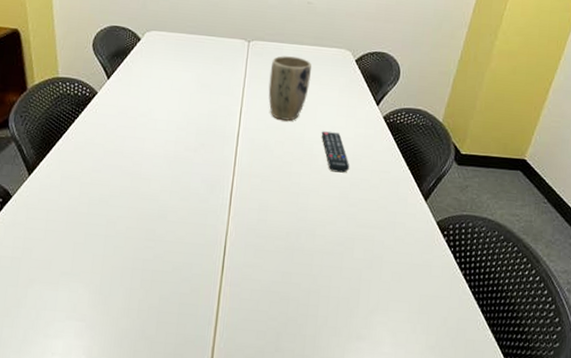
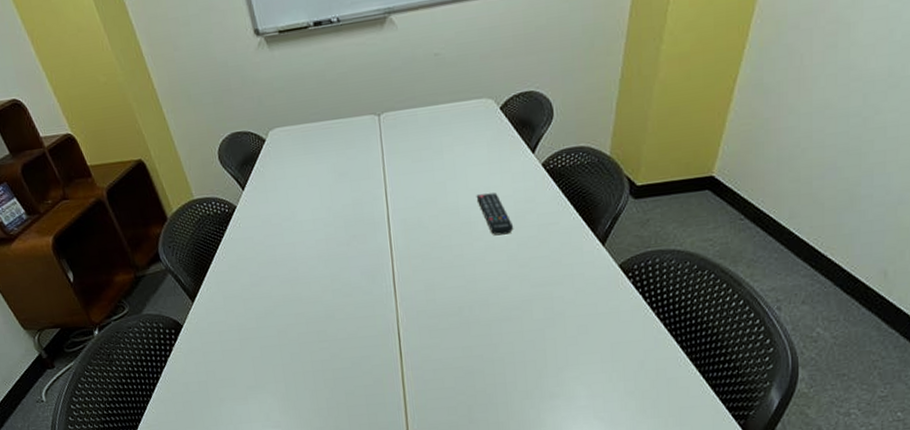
plant pot: present [268,55,312,121] -> none [408,119,454,193]

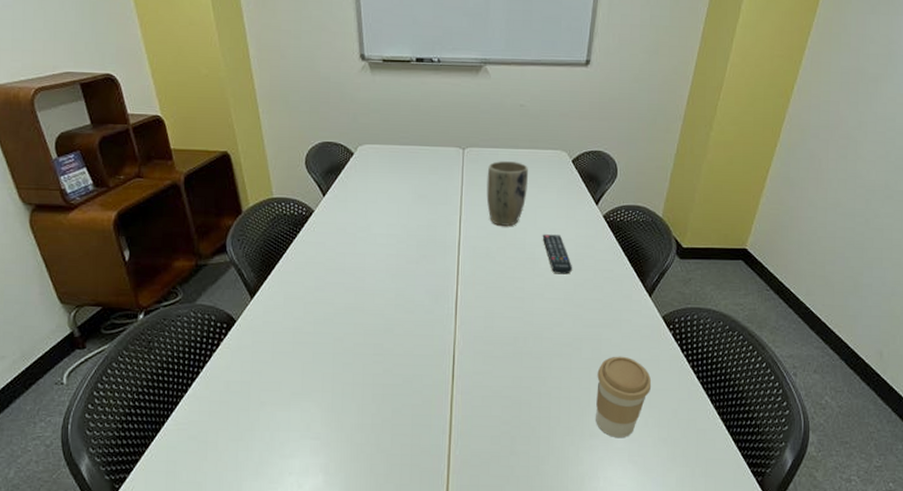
plant pot: none [408,119,454,193] -> present [486,161,528,226]
coffee cup: none [551,312,613,396] -> present [596,356,652,437]

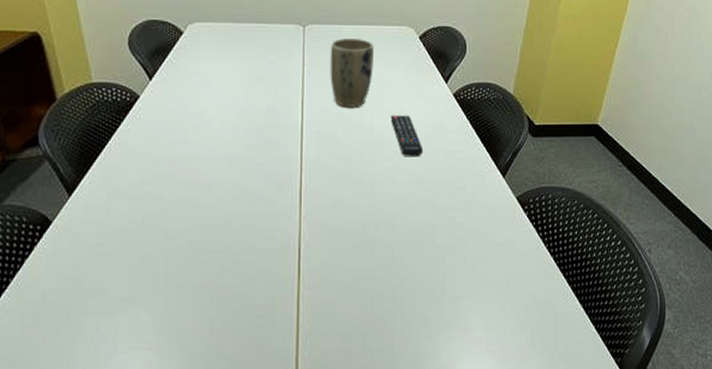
coffee cup: present [596,356,652,437] -> none [452,240,508,327]

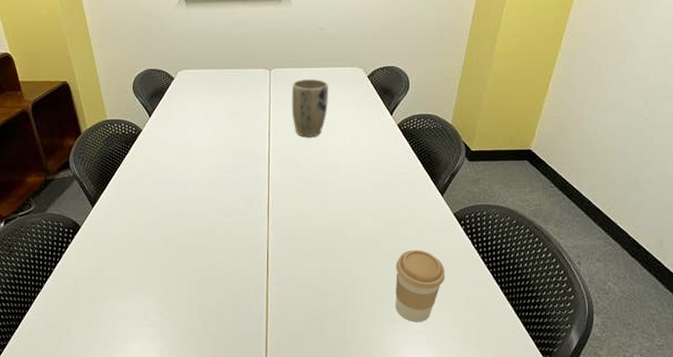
remote control: present [390,115,424,157] -> none [343,143,371,178]
coffee cup: none [452,240,508,327] -> present [396,250,446,322]

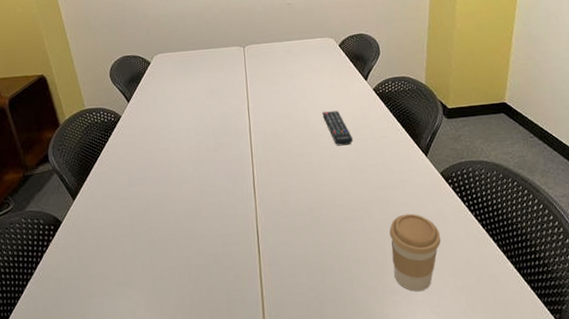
plant pot: present [292,79,328,137] -> none [266,52,304,109]
remote control: none [343,143,371,178] -> present [322,111,354,146]

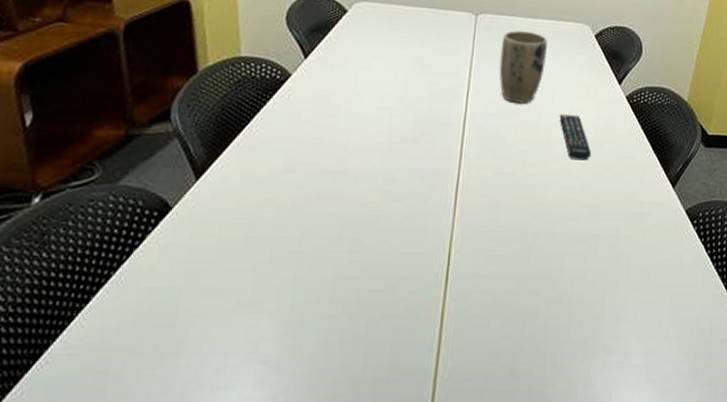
plant pot: none [266,52,304,109] -> present [499,30,547,103]
coffee cup: present [389,213,441,291] -> none [611,255,674,352]

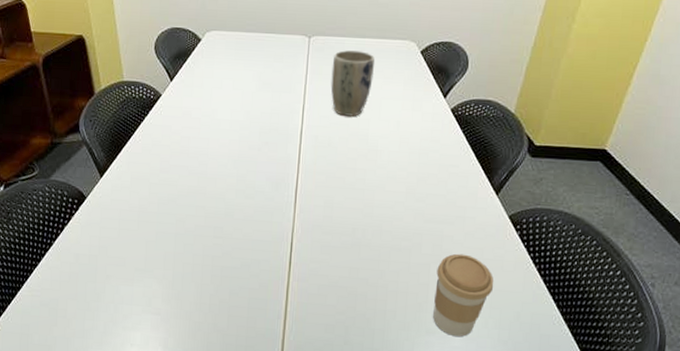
remote control: present [559,114,592,161] -> none [386,126,417,168]
coffee cup: none [611,255,674,352] -> present [433,253,494,337]

